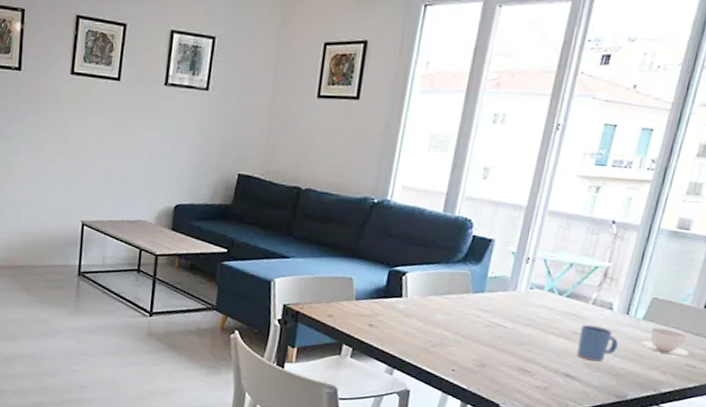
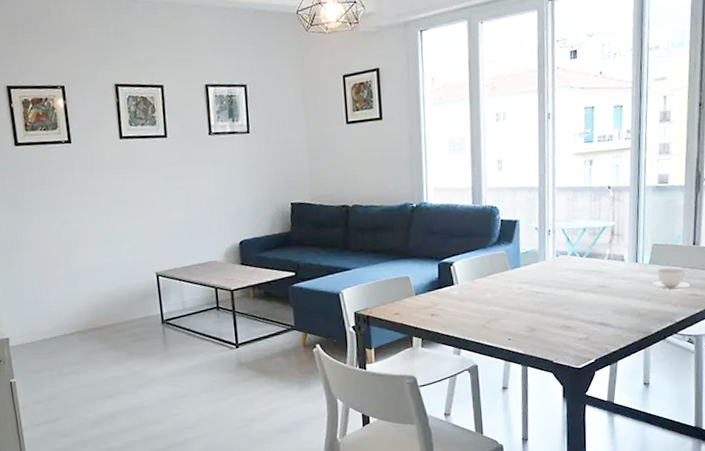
mug: present [576,325,618,362] -> none [604,277,635,308]

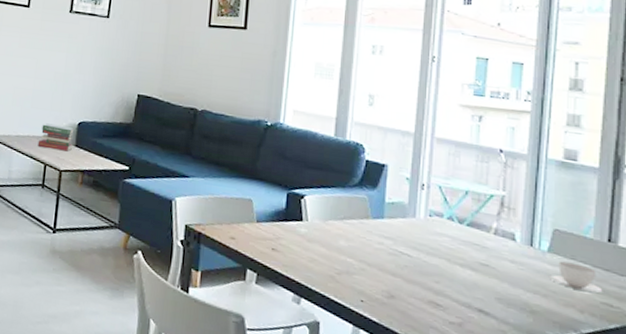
books: none [204,248,239,273] -> present [37,123,74,152]

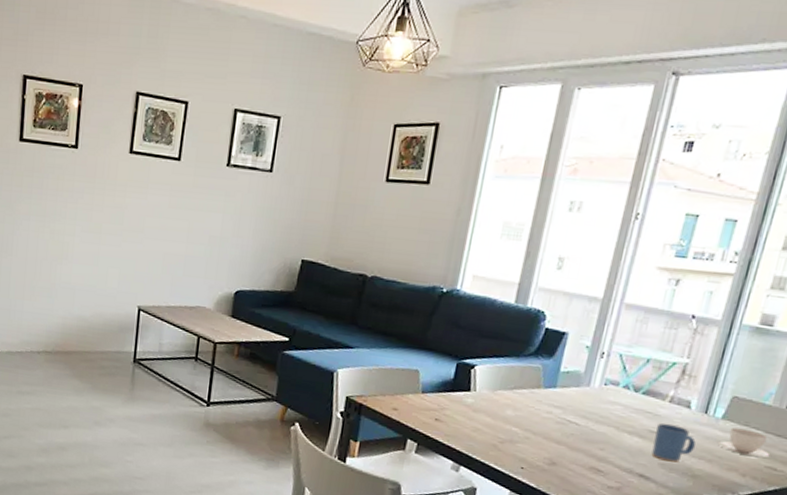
books: present [37,123,74,152] -> none [190,292,231,323]
mug: none [486,256,527,297] -> present [651,423,696,463]

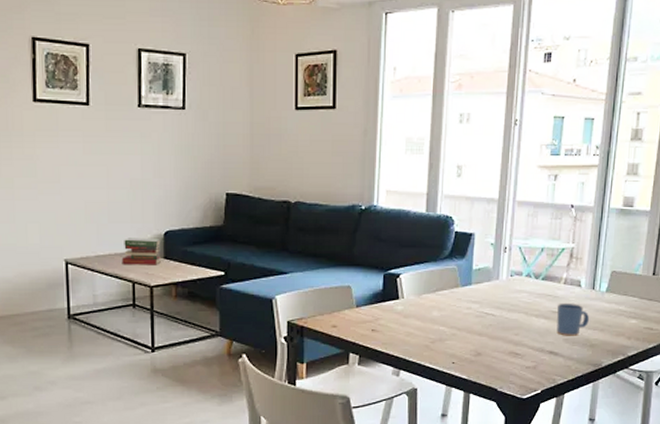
books: none [190,292,231,323] -> present [121,238,161,265]
teacup: present [718,427,771,458] -> none [607,298,646,321]

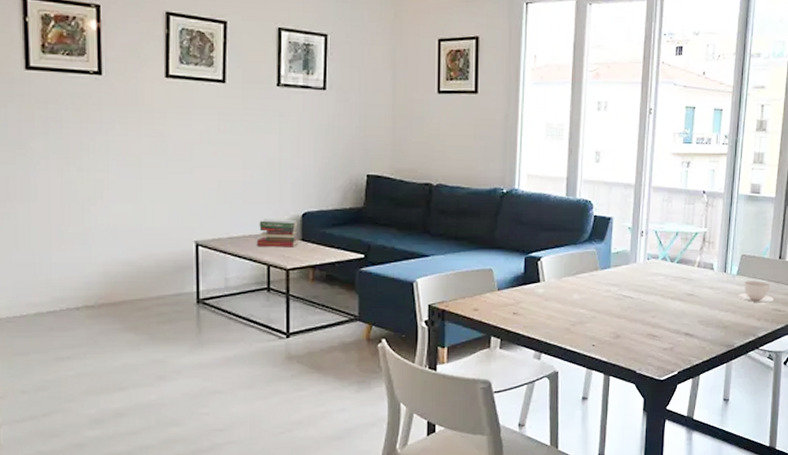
mug: present [556,304,589,336] -> none [691,286,721,318]
teacup: none [607,298,646,321] -> present [738,281,774,303]

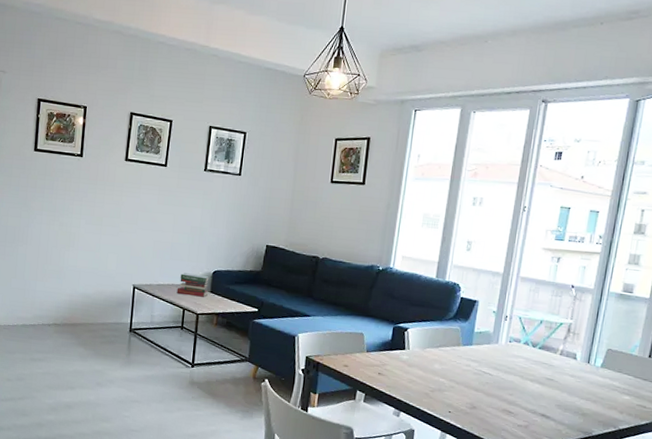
teacup: present [738,281,774,303] -> none [600,374,640,398]

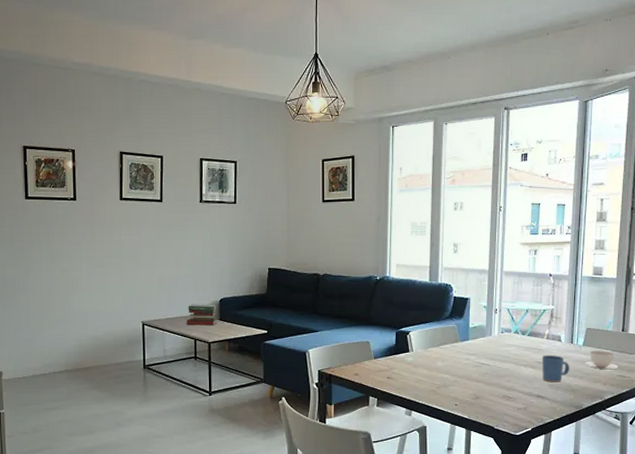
mug: none [550,372,583,404] -> present [542,355,569,383]
teacup: none [600,374,640,398] -> present [584,350,619,370]

